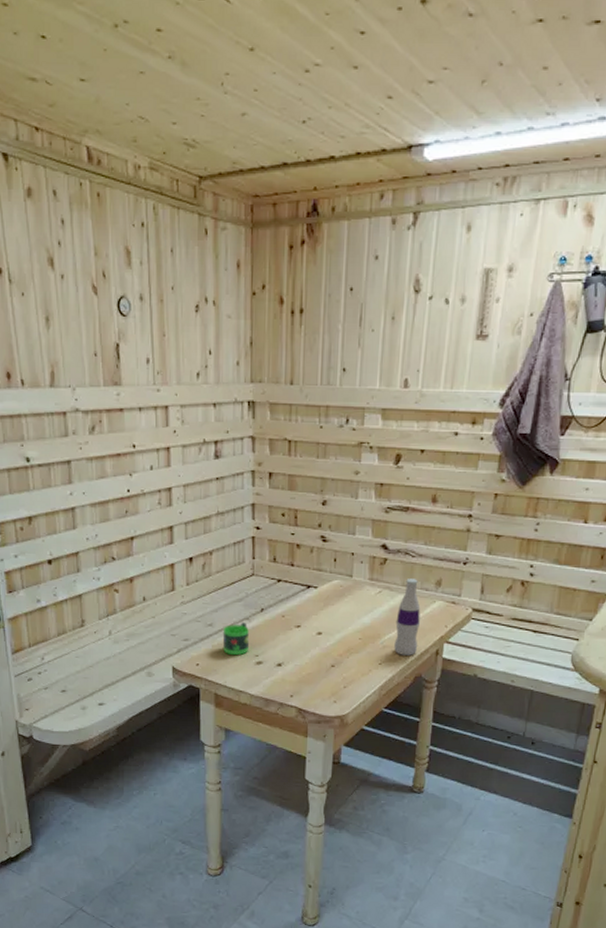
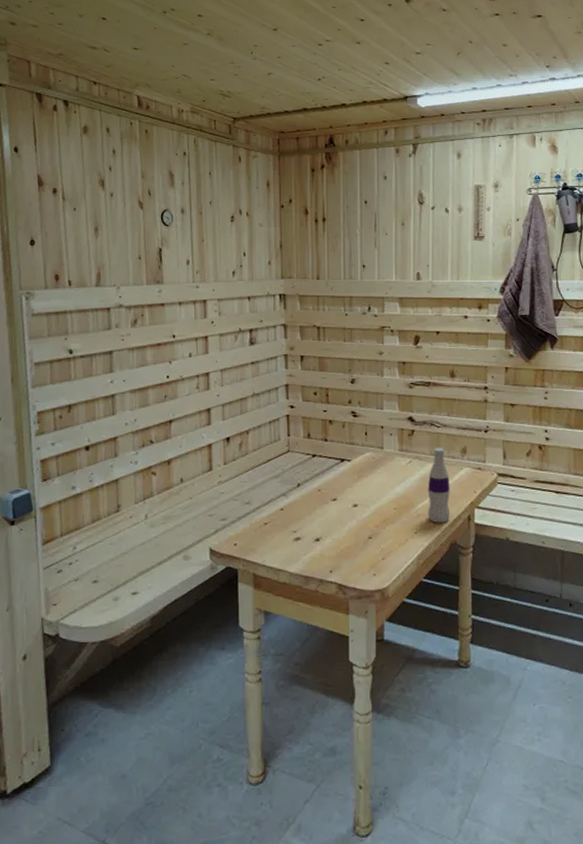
mug: present [222,622,250,656] -> none [260,499,287,533]

